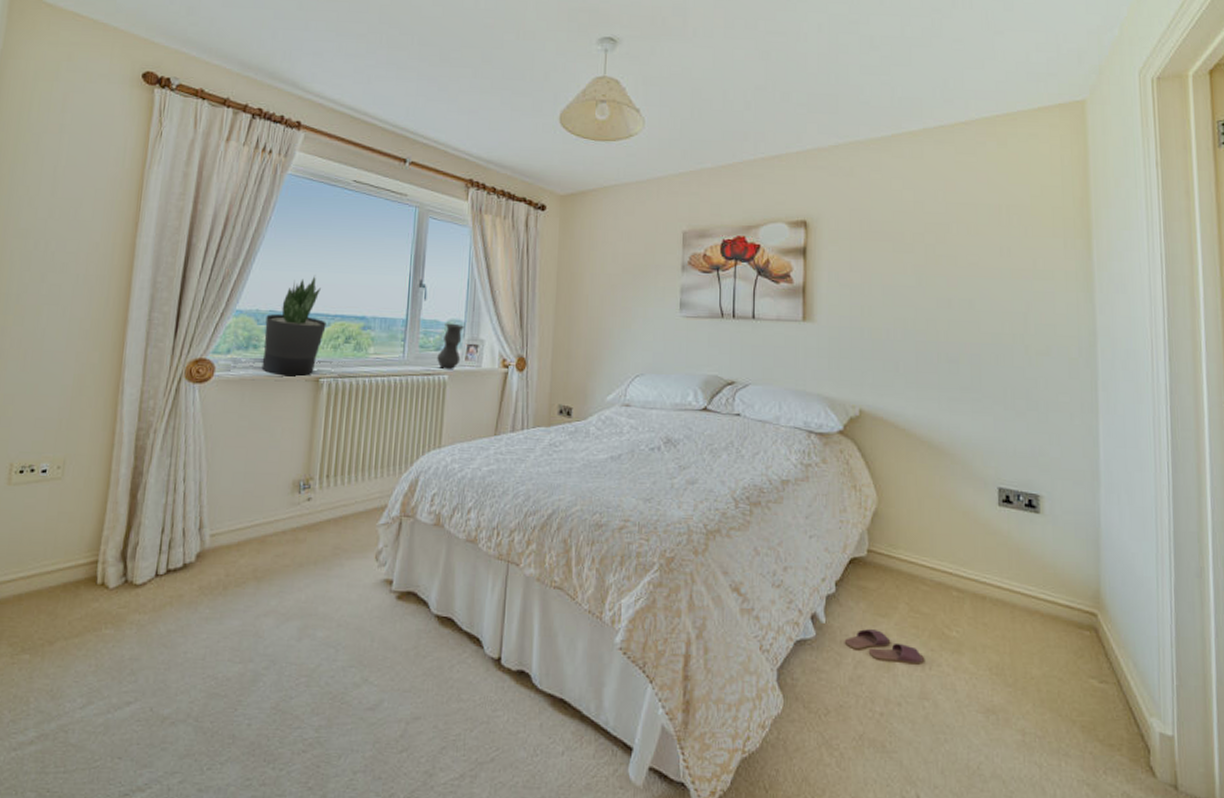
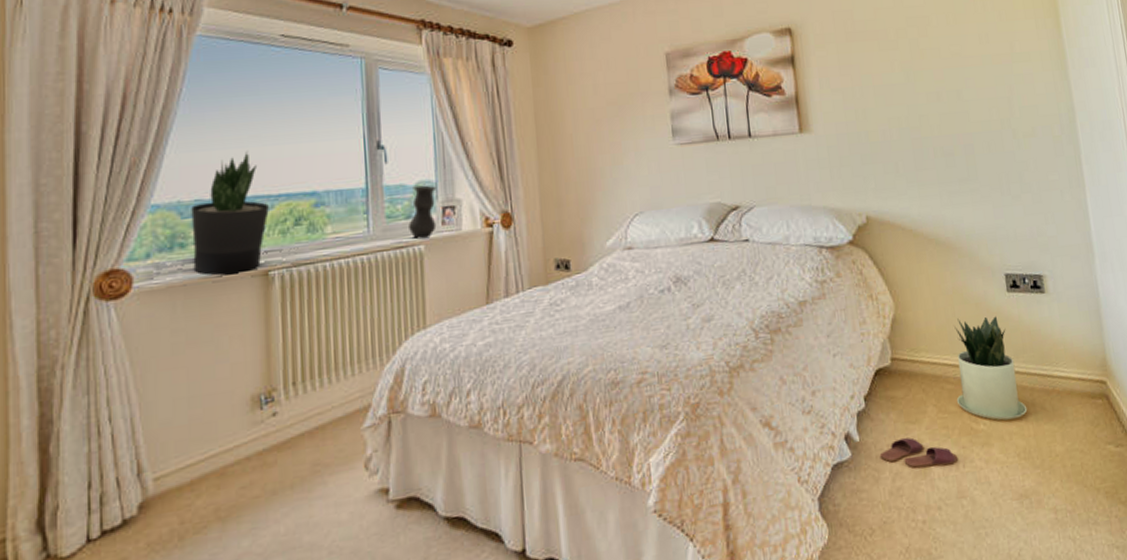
planter: none [930,523,1006,634] -> present [954,316,1028,421]

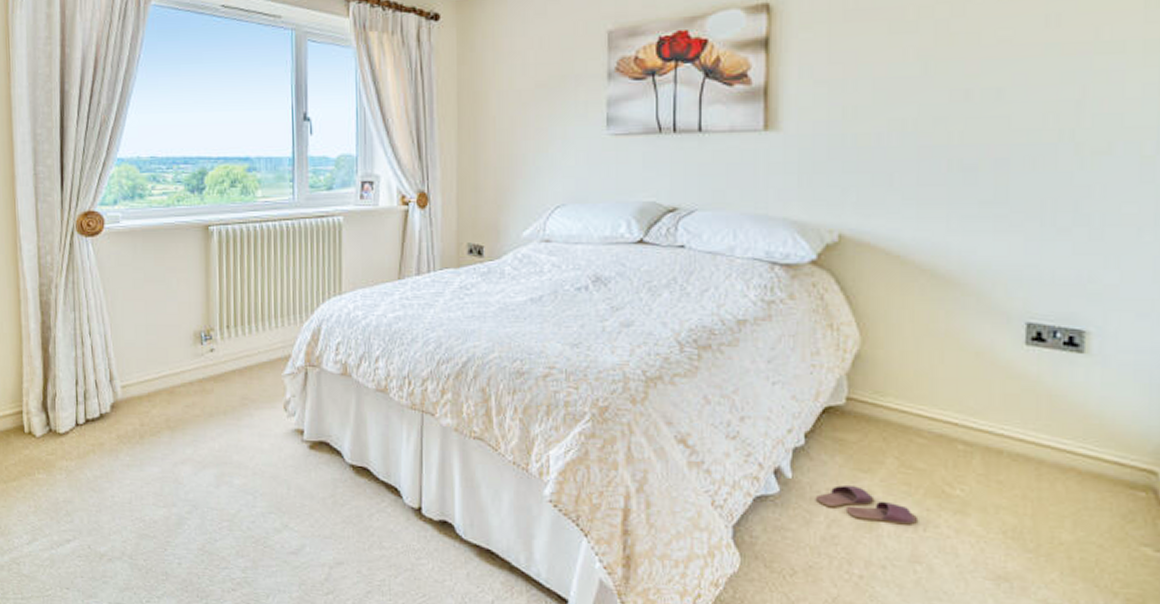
planter: present [191,151,269,276] -> none [148,115,210,226]
vase: present [409,185,437,240] -> none [330,159,357,211]
planter: present [954,316,1028,421] -> none [927,366,1028,494]

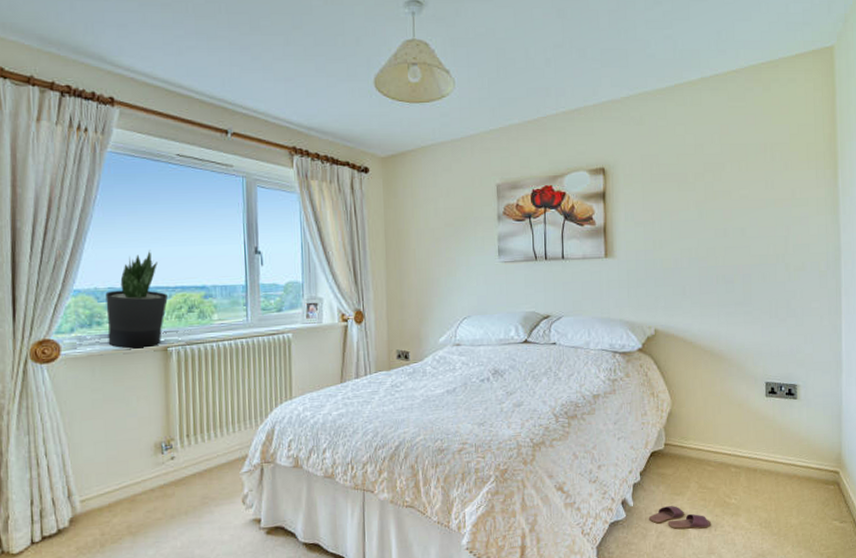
planter: none [148,115,210,226] -> present [105,250,168,349]

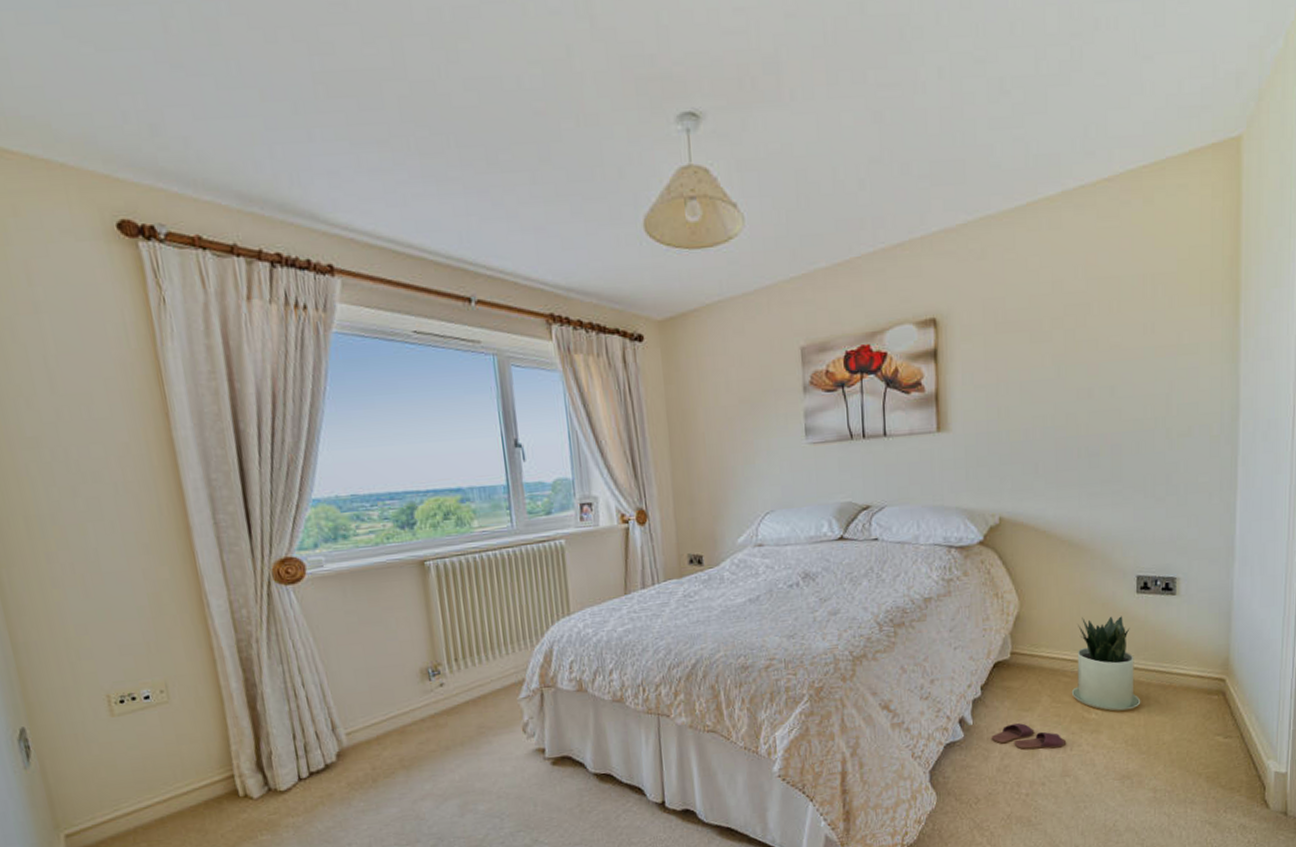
planter: present [105,250,168,349] -> none [348,449,419,565]
planter: none [714,415,772,498] -> present [1071,616,1141,712]

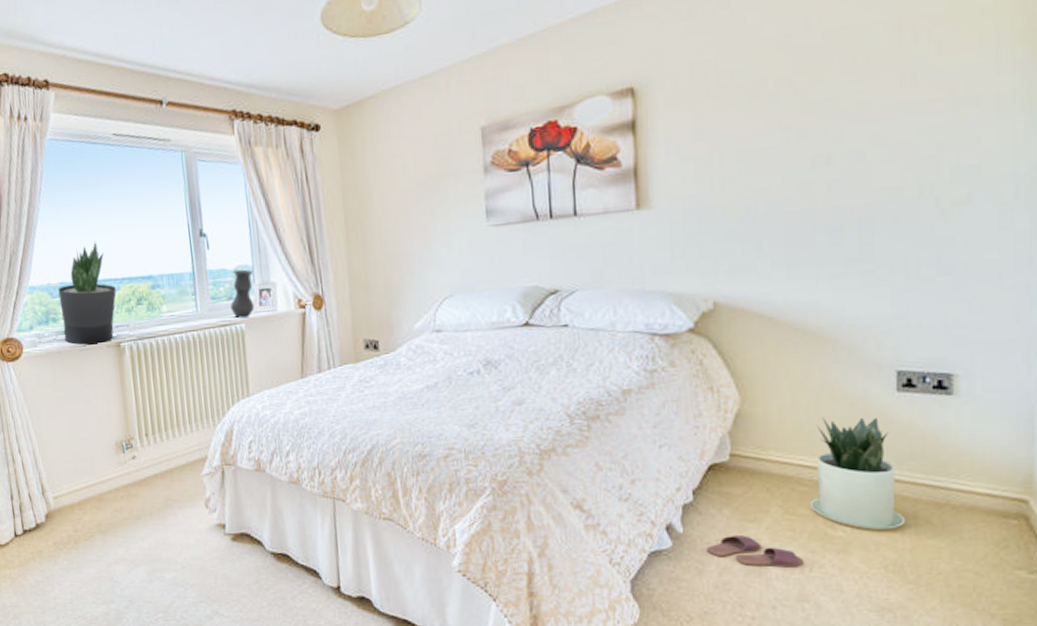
planter: none [348,449,419,565] -> present [58,240,116,346]
vase: none [549,482,576,535] -> present [230,269,255,319]

